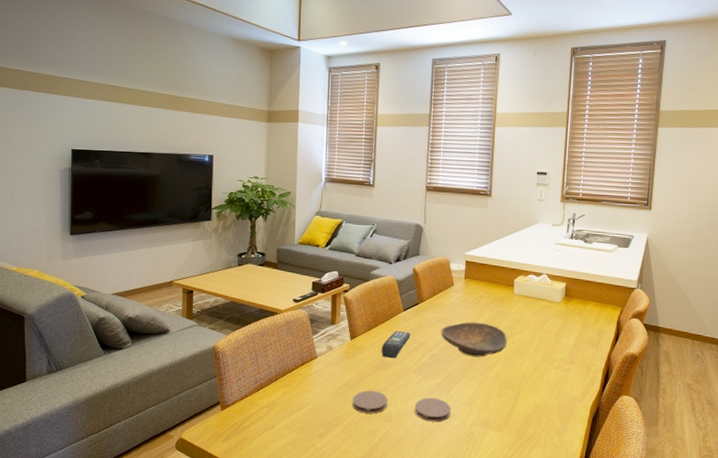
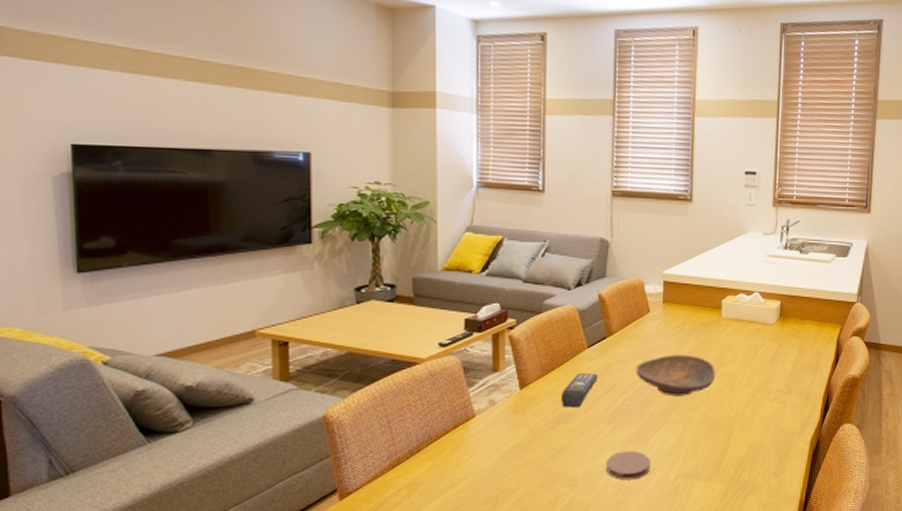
coaster: present [352,390,388,414] -> none [525,450,571,480]

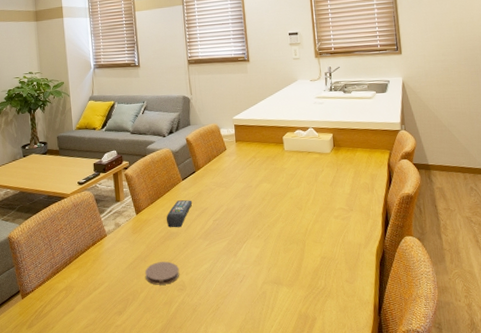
coaster: none [525,450,571,480] -> present [145,261,179,285]
coaster: present [607,450,651,480] -> none [206,261,242,286]
decorative bowl: present [636,354,716,397] -> none [220,182,286,217]

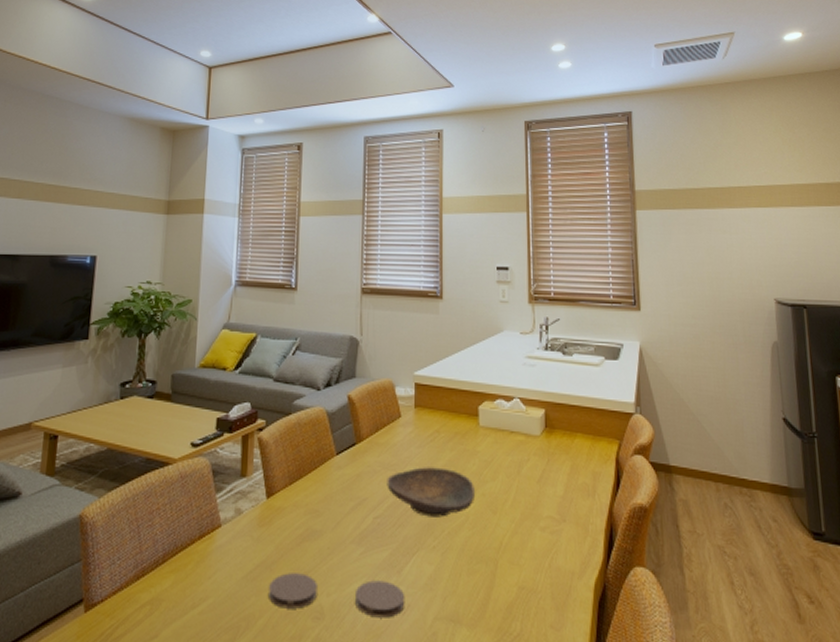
remote control: present [166,200,193,228] -> none [307,484,347,524]
coaster: none [206,261,242,286] -> present [356,580,405,618]
decorative bowl: none [220,182,286,217] -> present [387,467,476,517]

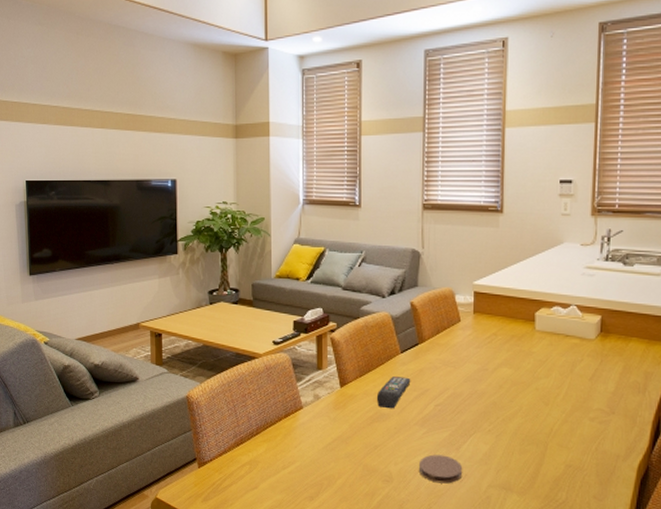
coaster: present [269,573,317,609] -> none [346,446,386,473]
remote control: none [307,484,347,524] -> present [376,376,411,409]
decorative bowl: present [387,467,476,517] -> none [447,364,530,407]

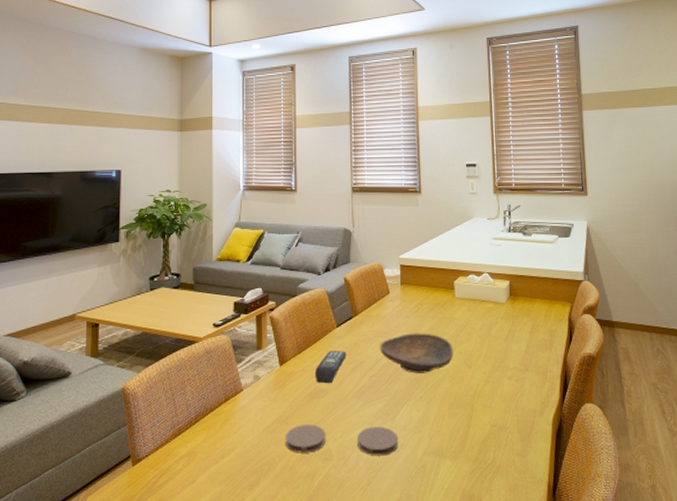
coaster: none [346,446,386,473] -> present [286,424,326,453]
decorative bowl: none [447,364,530,407] -> present [380,333,454,374]

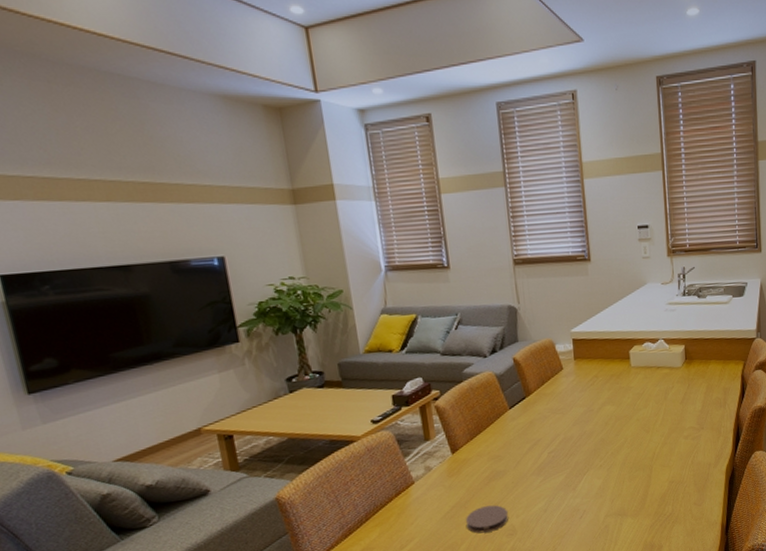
remote control: present [314,351,347,384] -> none [490,431,523,466]
coaster: present [358,426,399,456] -> none [540,497,582,525]
decorative bowl: present [380,333,454,374] -> none [556,404,632,445]

